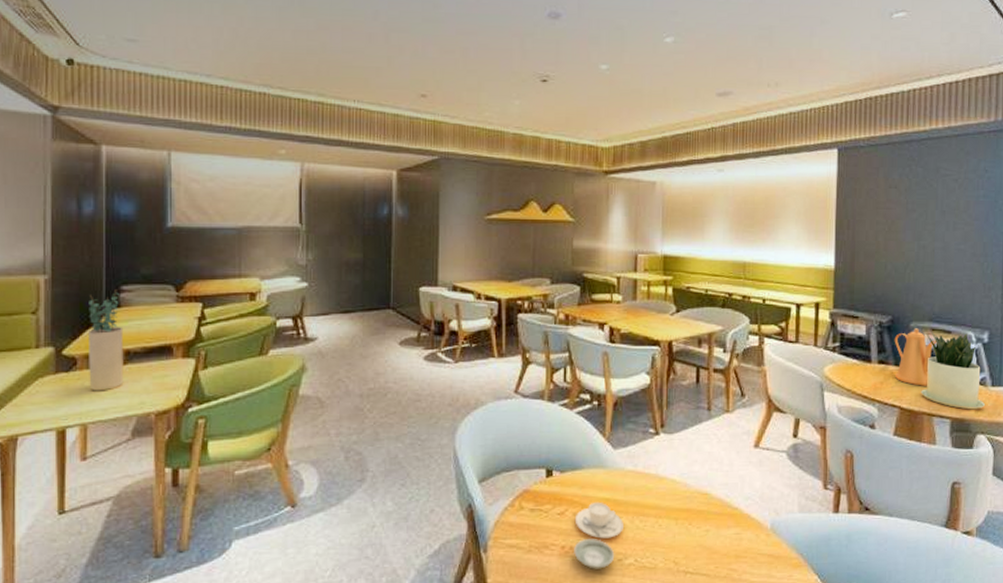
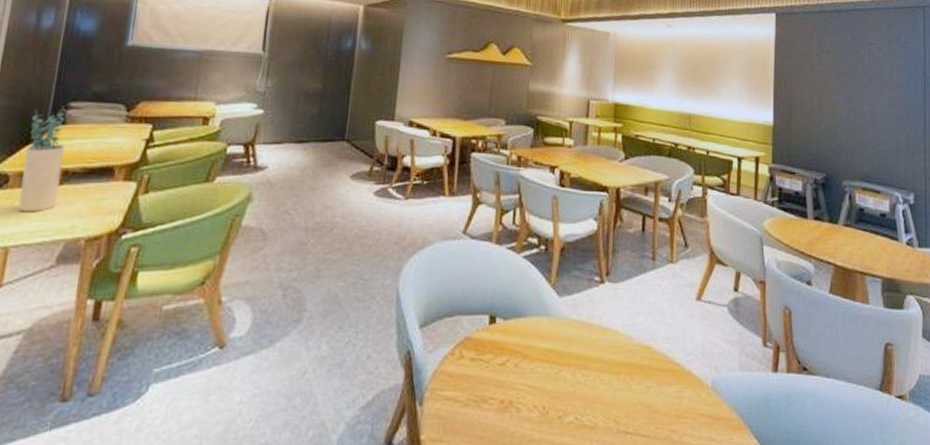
saucer: present [573,539,615,569] -> none [511,393,555,427]
teacup: present [574,501,623,539] -> none [515,352,565,393]
coffee pot: present [894,328,937,386] -> none [828,187,867,244]
planter: present [921,329,986,410] -> none [854,189,914,270]

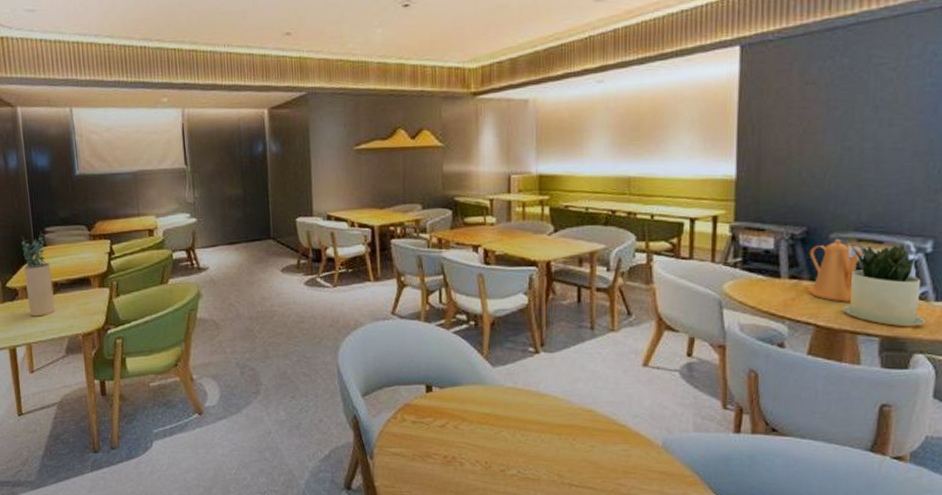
coffee pot: none [828,187,867,244] -> present [809,239,864,302]
planter: none [854,189,914,270] -> present [842,240,927,327]

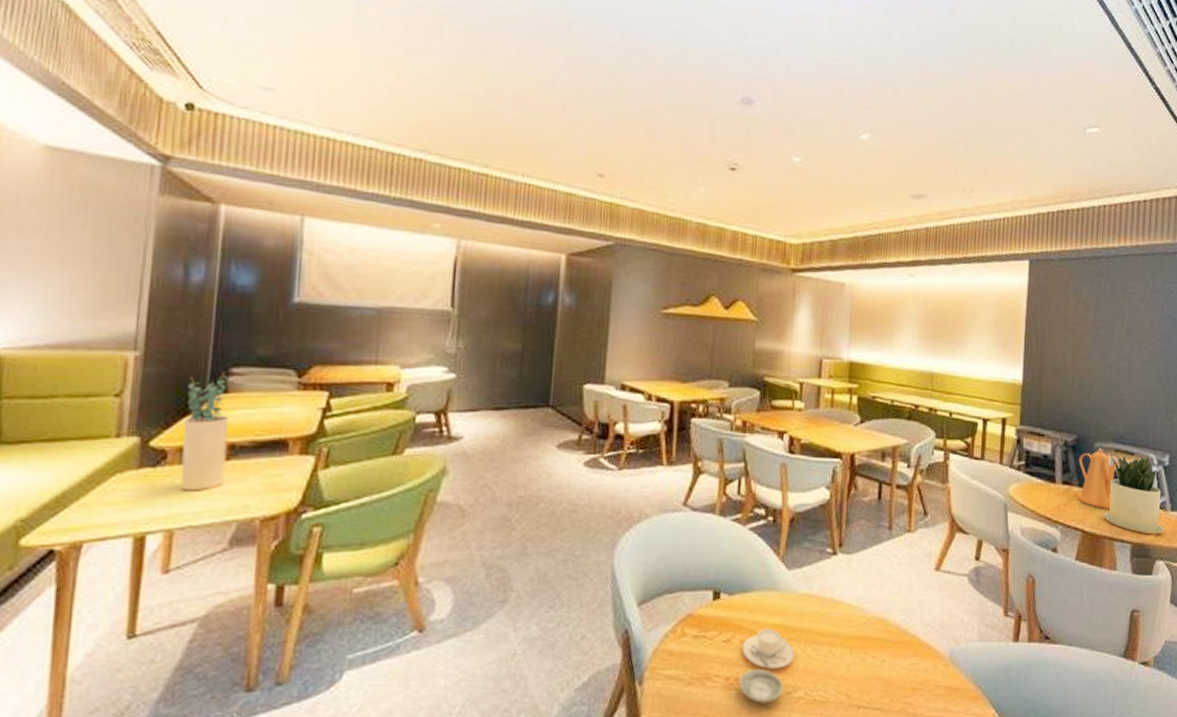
saucer: none [455,450,497,478] -> present [738,669,784,704]
teacup: none [456,416,505,450] -> present [741,628,795,669]

